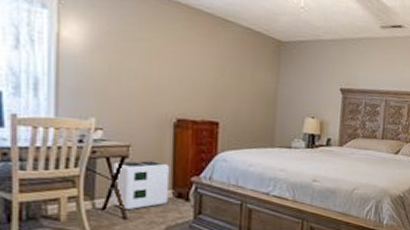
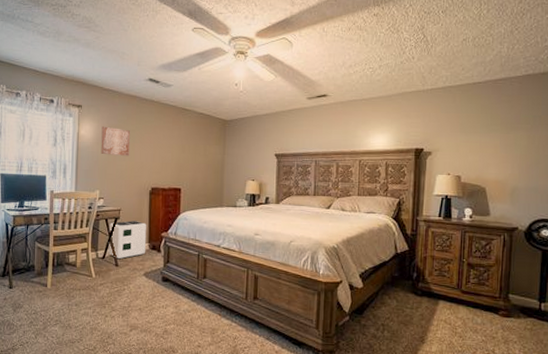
wall art: none [97,28,145,75] -> present [101,126,131,157]

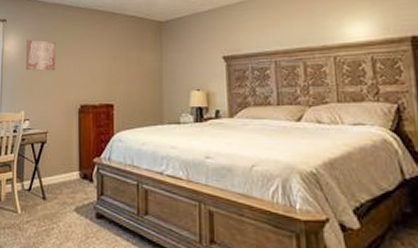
air purifier: present [109,221,147,259] -> none [35,145,77,190]

